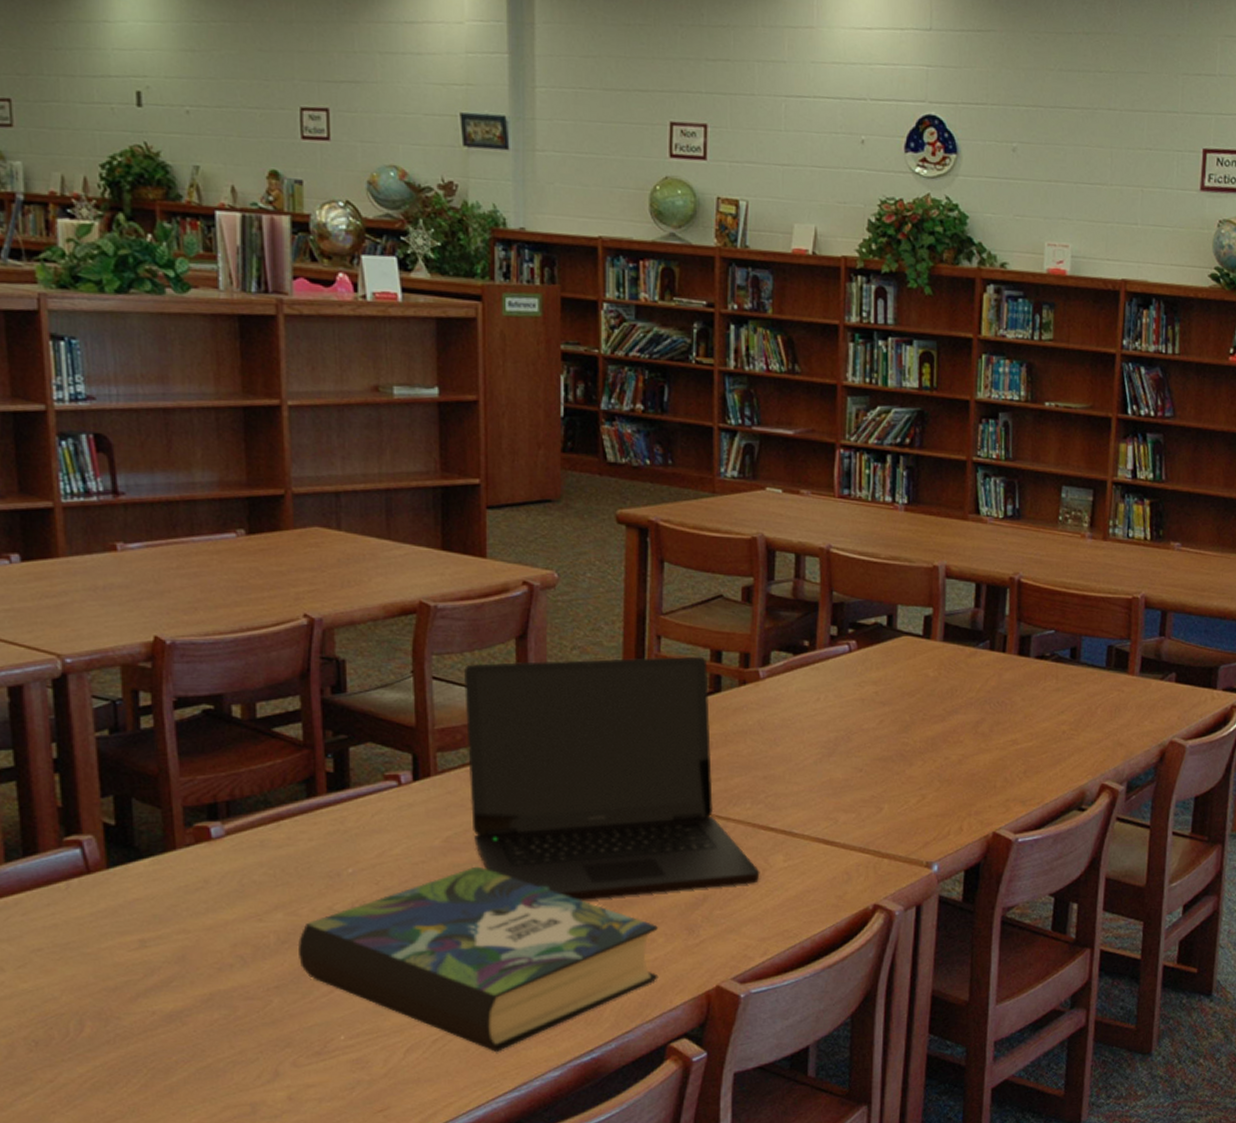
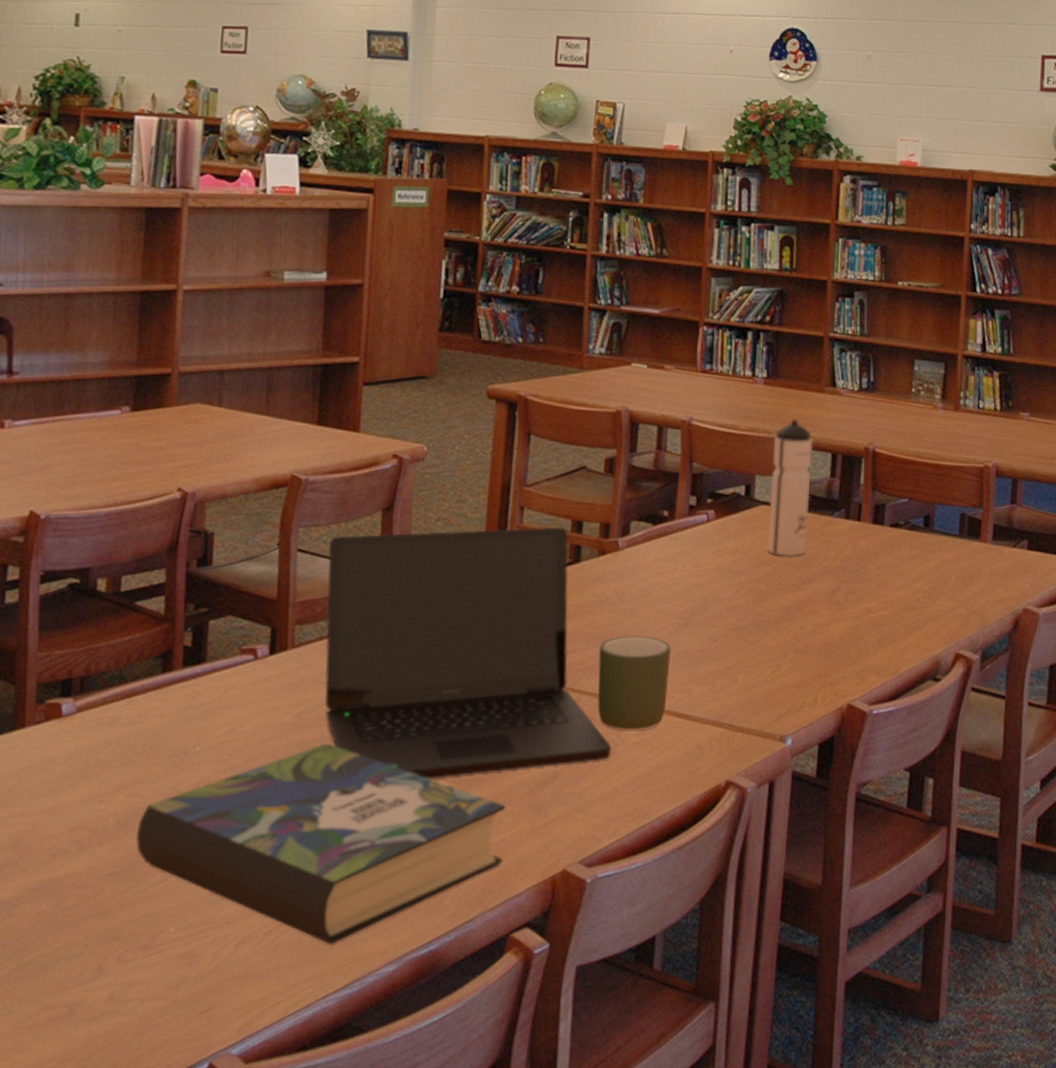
mug: none [743,765,816,857] -> present [597,635,671,731]
water bottle: none [911,547,956,688] -> present [767,419,813,557]

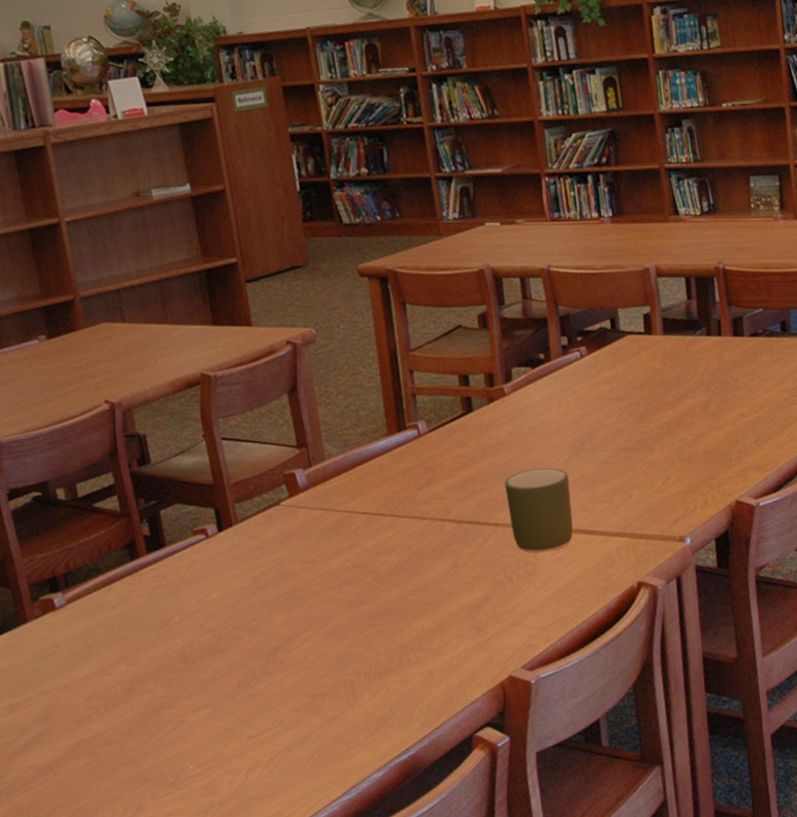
book: present [136,743,505,944] -> none [141,599,457,762]
laptop: present [324,527,612,778] -> none [246,383,533,617]
water bottle: present [767,419,813,557] -> none [629,251,675,379]

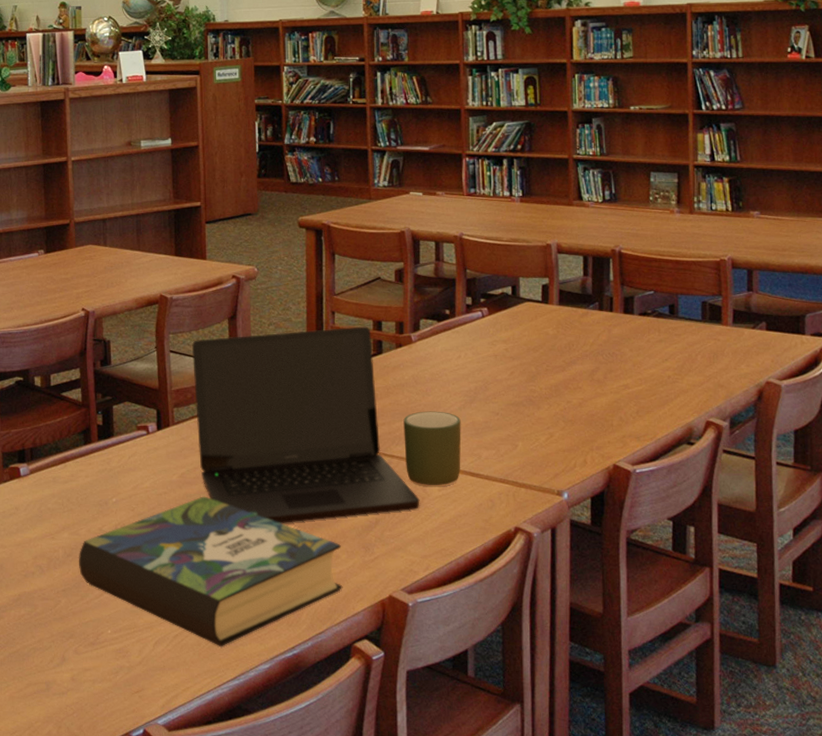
book: none [141,599,457,762] -> present [78,496,343,646]
laptop: none [246,383,533,617] -> present [191,326,420,523]

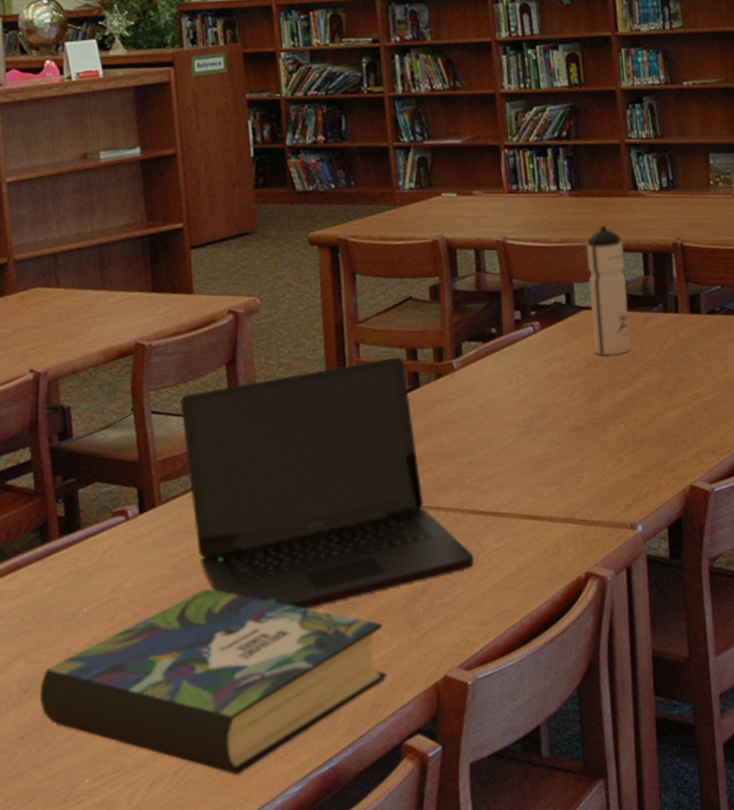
mug: present [403,411,462,487] -> none [449,448,520,540]
water bottle: none [532,229,568,344] -> present [586,225,630,356]

